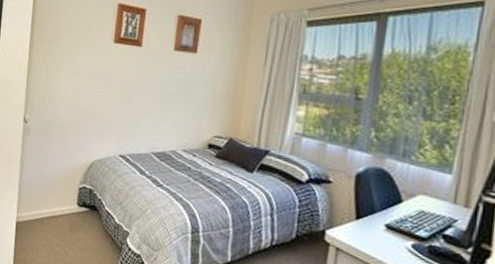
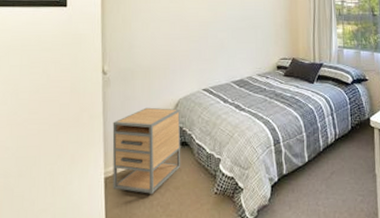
nightstand: none [22,162,93,250] -> present [112,107,181,195]

